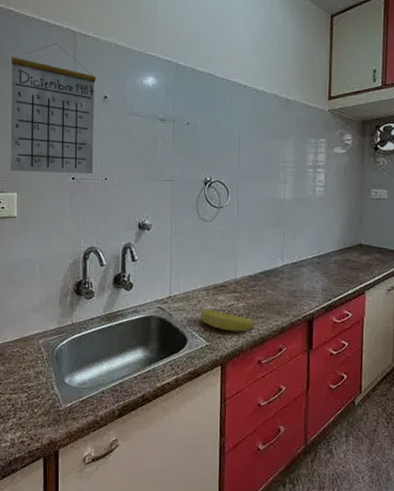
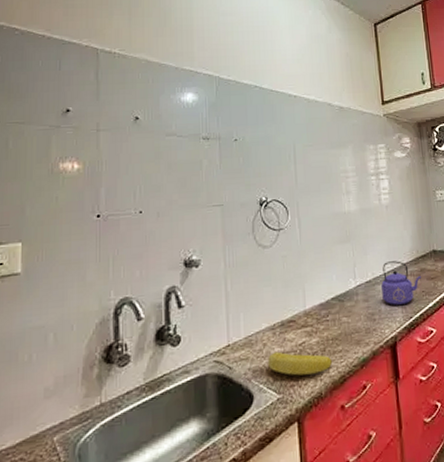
calendar: present [10,43,96,174] -> none [13,62,124,217]
kettle: none [306,248,344,288] -> present [381,261,421,306]

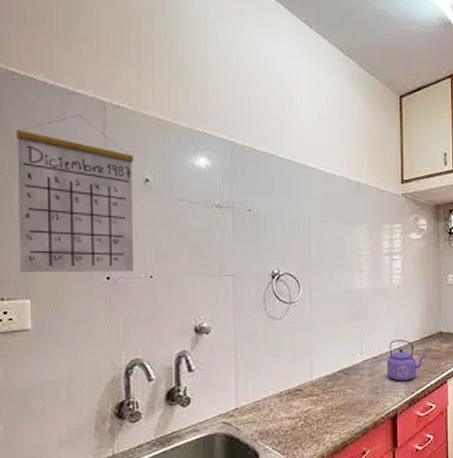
calendar: none [13,62,124,217] -> present [15,115,135,273]
banana: present [268,351,332,376] -> none [274,417,335,440]

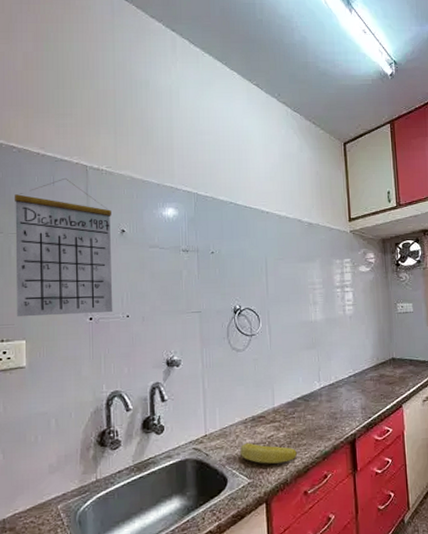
banana: none [274,417,335,440] -> present [240,442,297,464]
kettle: present [387,339,426,382] -> none [343,366,380,407]

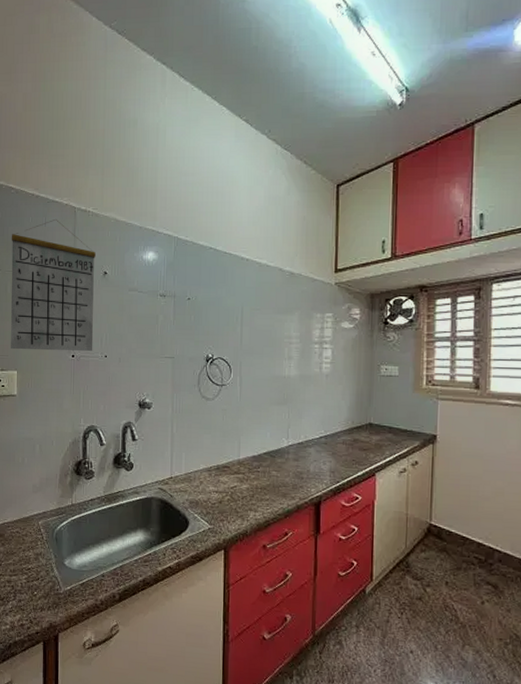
banana: present [240,442,297,464] -> none [203,490,259,515]

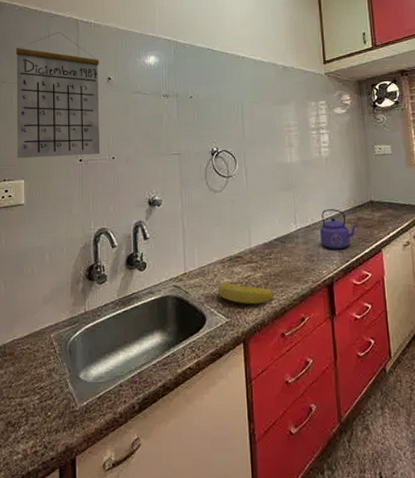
banana: none [203,490,259,515] -> present [218,282,274,304]
kettle: none [312,428,353,470] -> present [320,209,358,250]

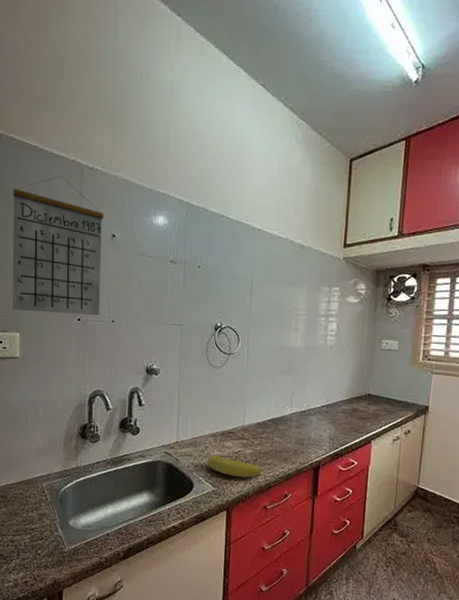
kettle: present [320,209,358,250] -> none [313,397,352,437]

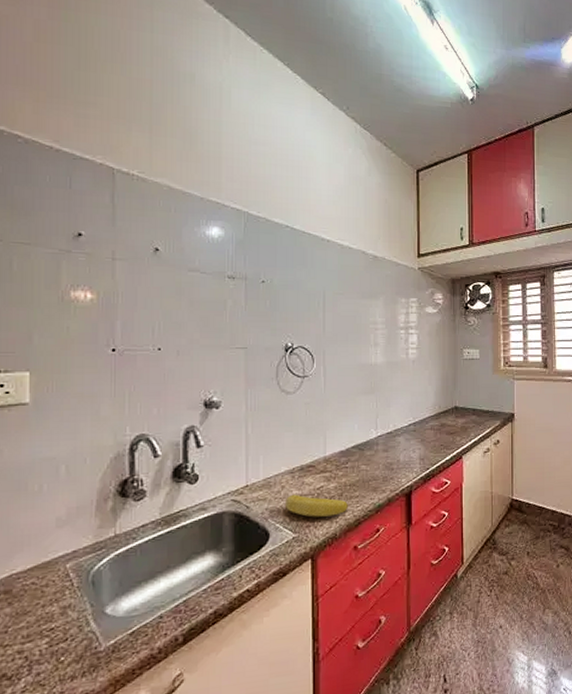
calendar: present [12,176,103,315] -> none [17,181,143,344]

